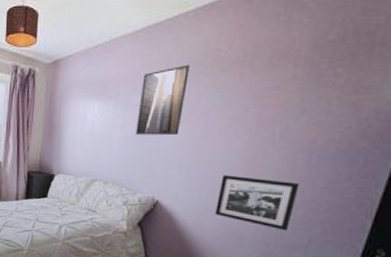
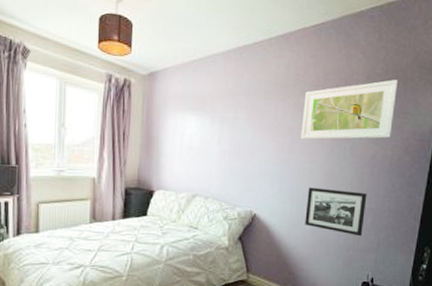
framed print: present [136,65,190,136] -> none [232,85,276,151]
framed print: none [217,46,360,123] -> present [300,80,398,140]

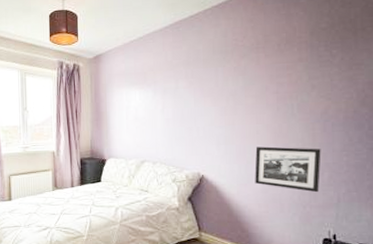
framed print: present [300,80,398,140] -> none [243,32,347,102]

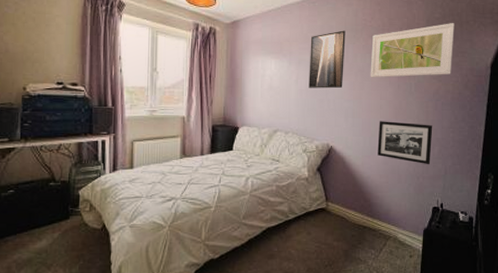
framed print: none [175,53,214,117] -> present [308,30,346,89]
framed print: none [243,32,347,102] -> present [370,23,454,78]

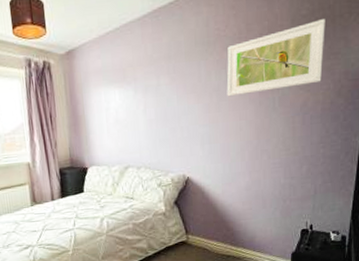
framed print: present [308,30,346,89] -> none [156,45,197,117]
picture frame: present [377,121,433,165] -> none [238,142,301,186]

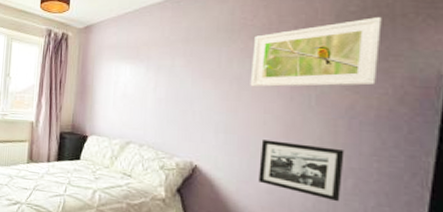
picture frame: none [238,142,301,186] -> present [258,140,344,202]

